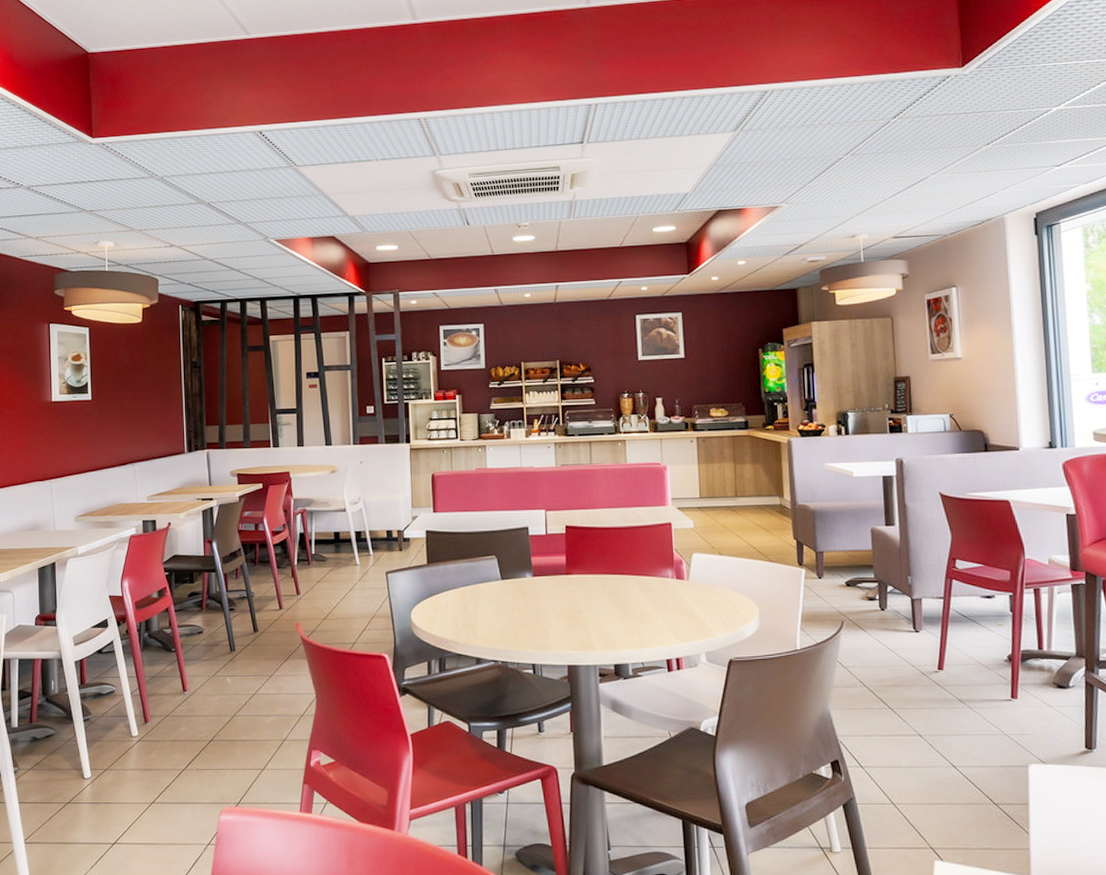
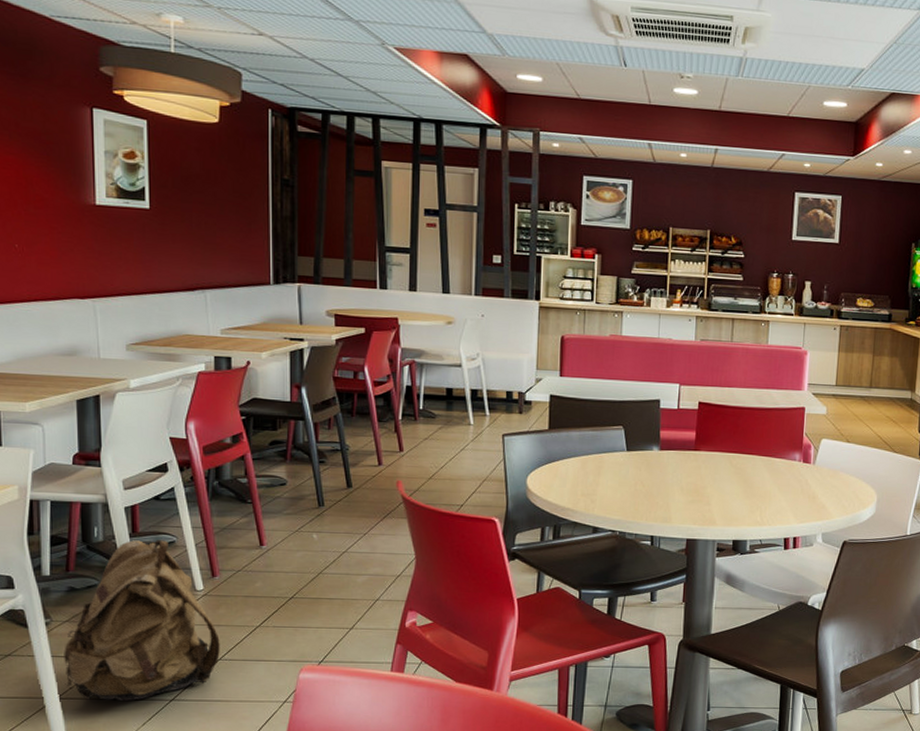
backpack: none [28,690,153,846] -> present [64,540,220,702]

